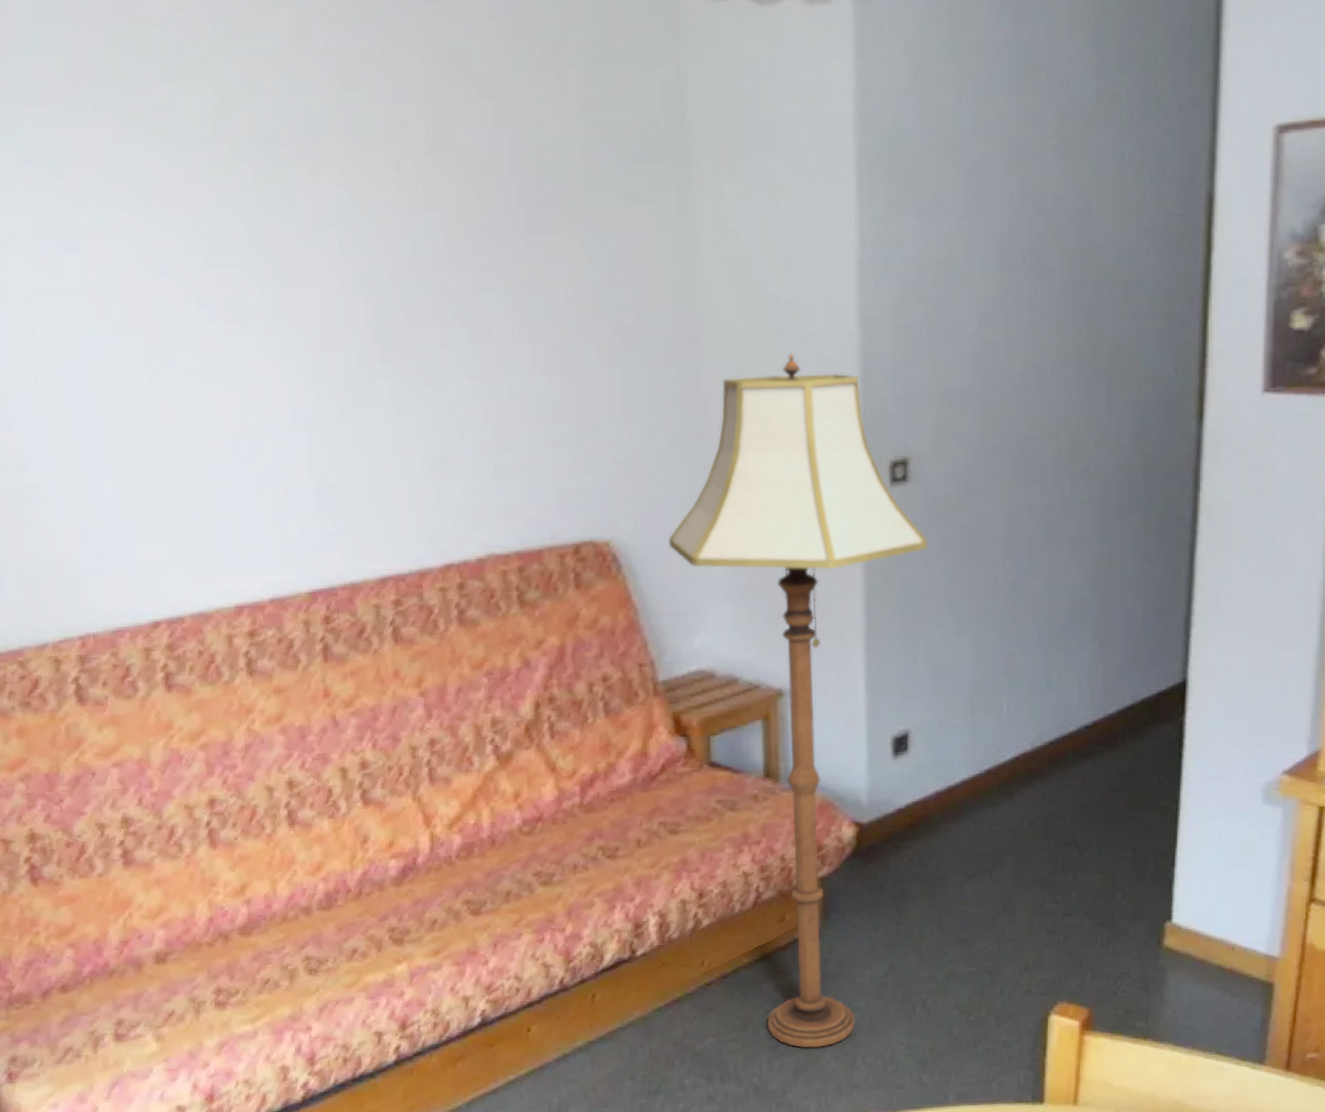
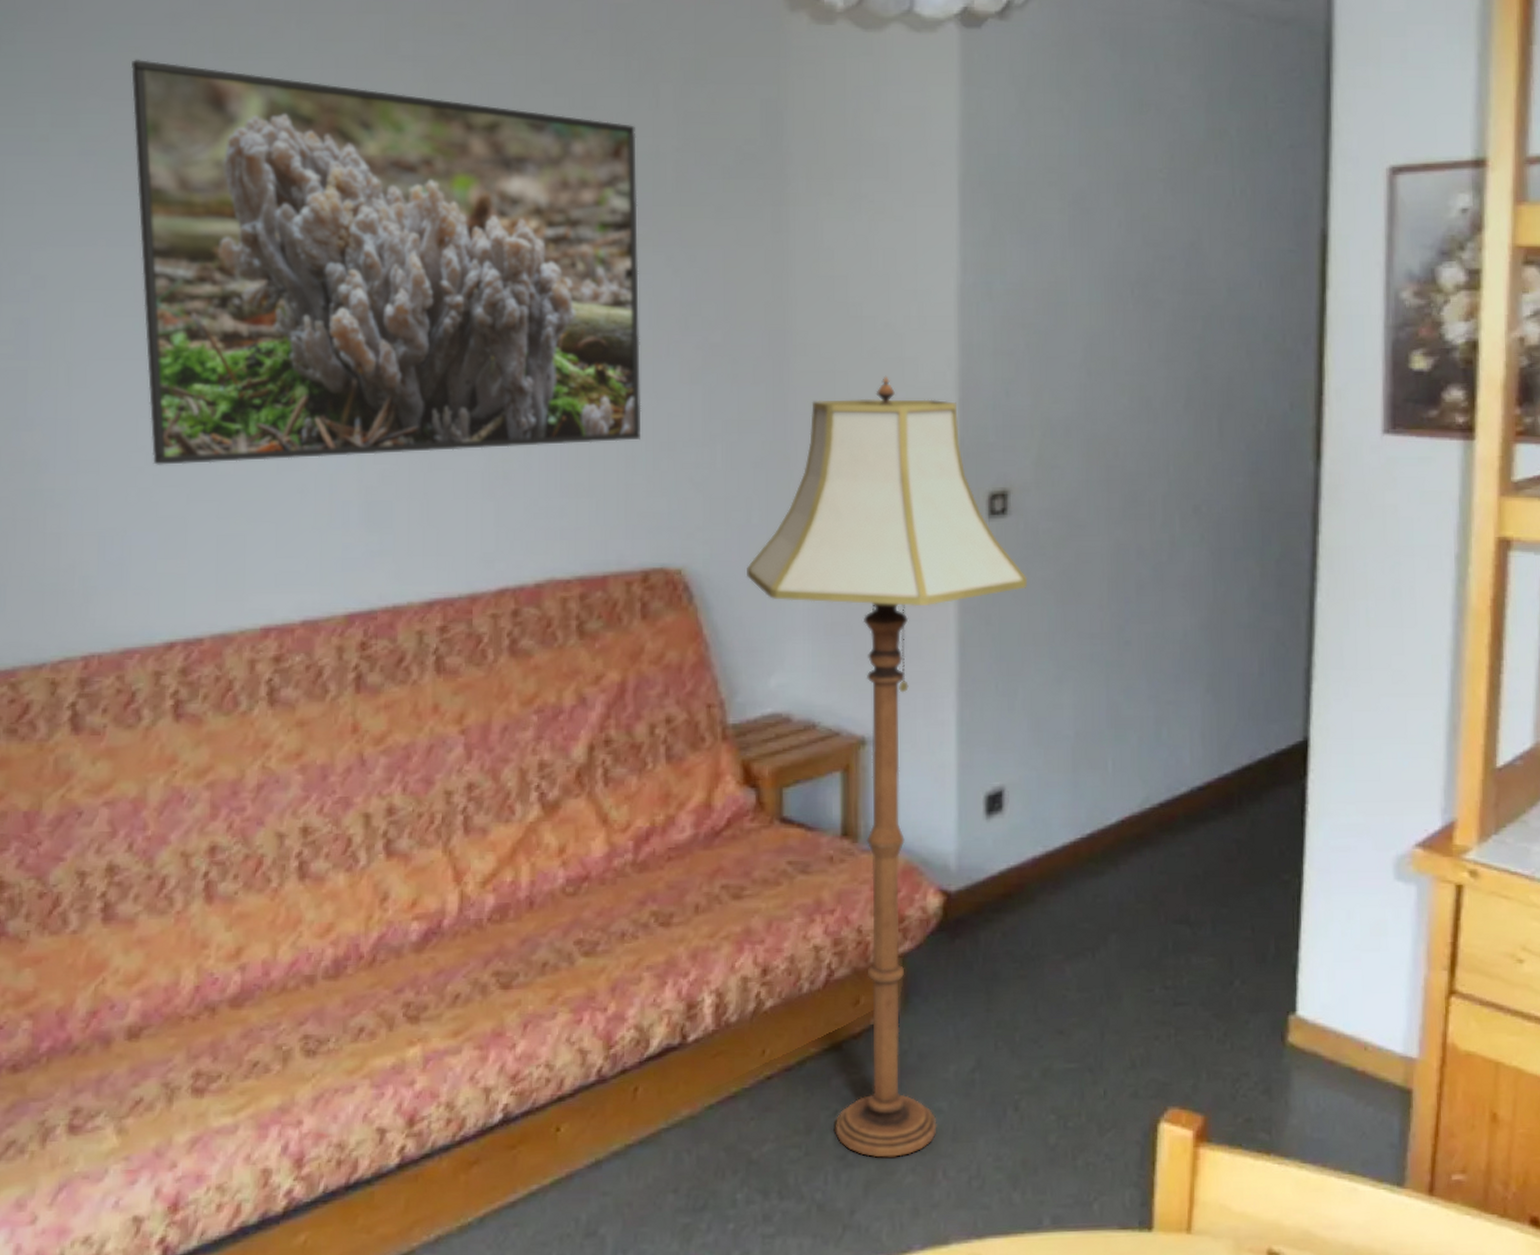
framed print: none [58,64,565,460] -> present [130,58,641,465]

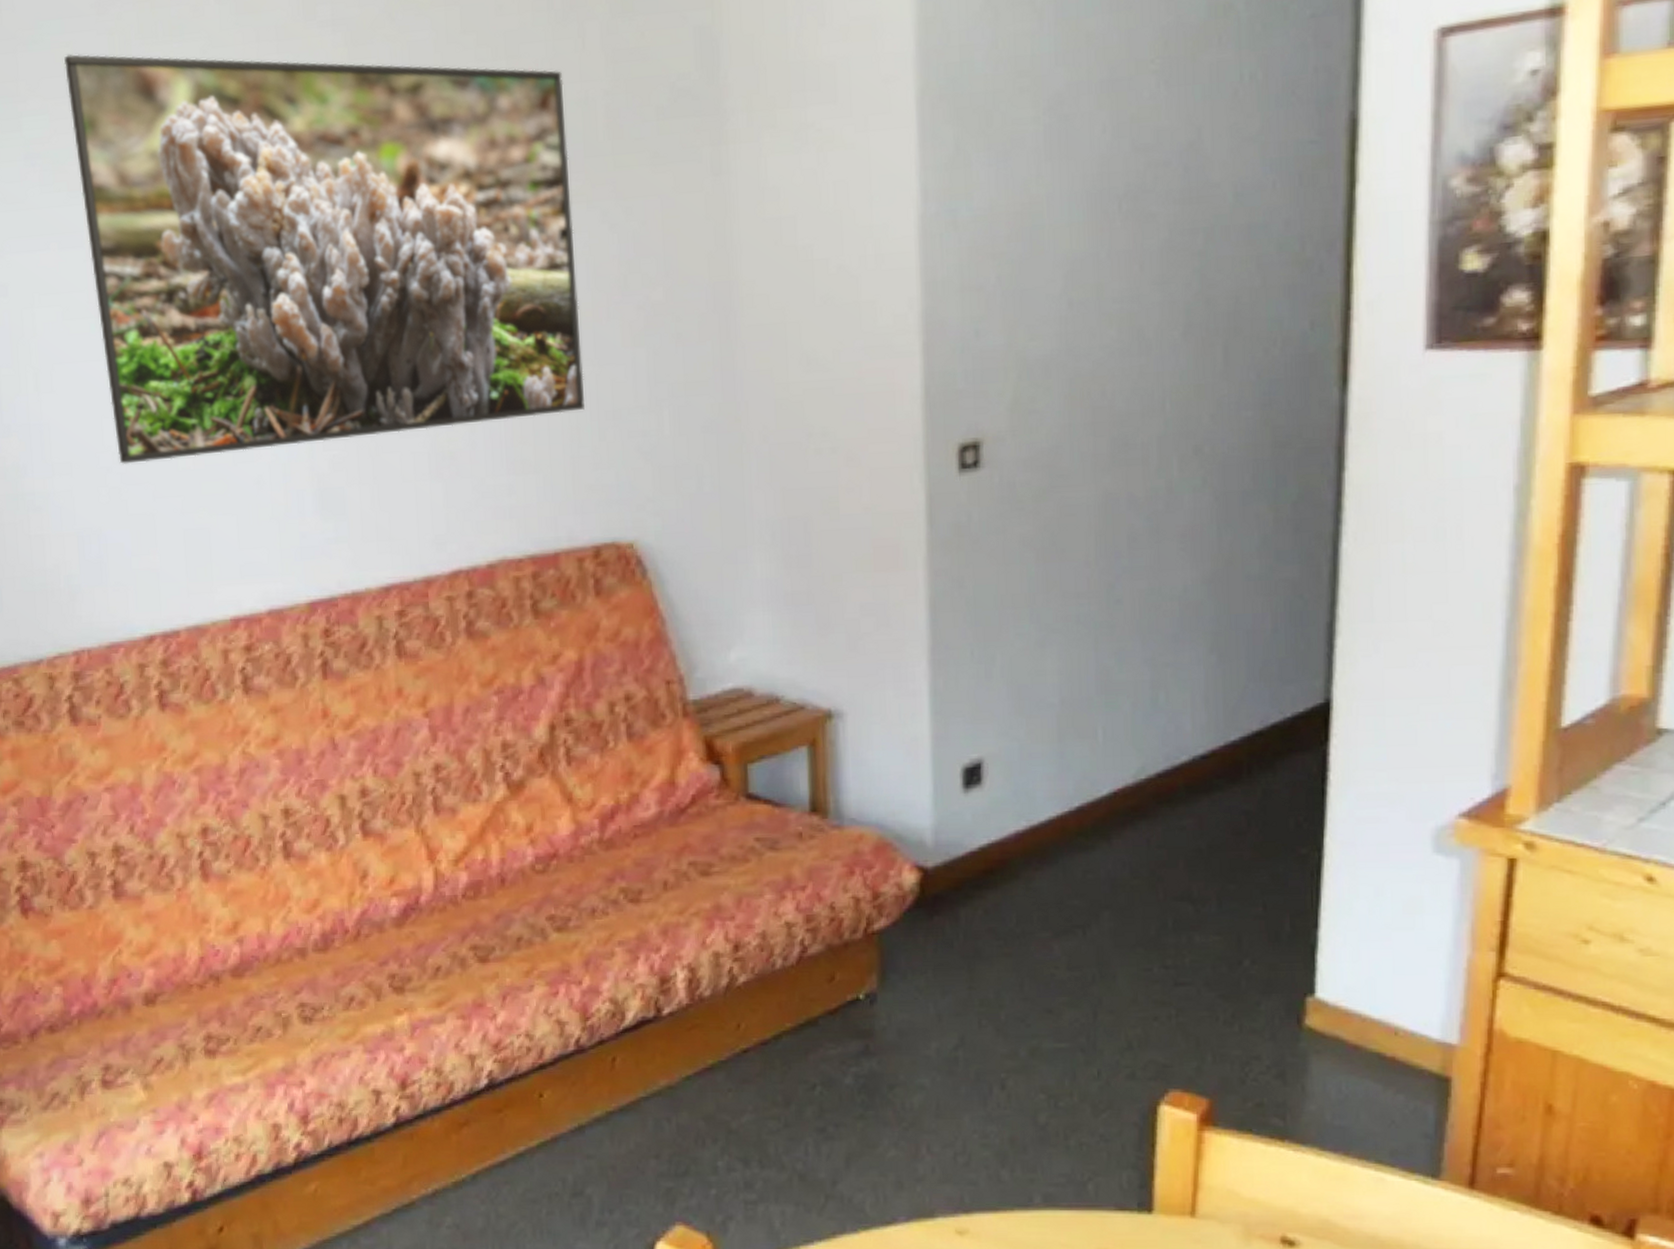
floor lamp: present [747,375,1028,1158] -> none [700,323,1005,1131]

